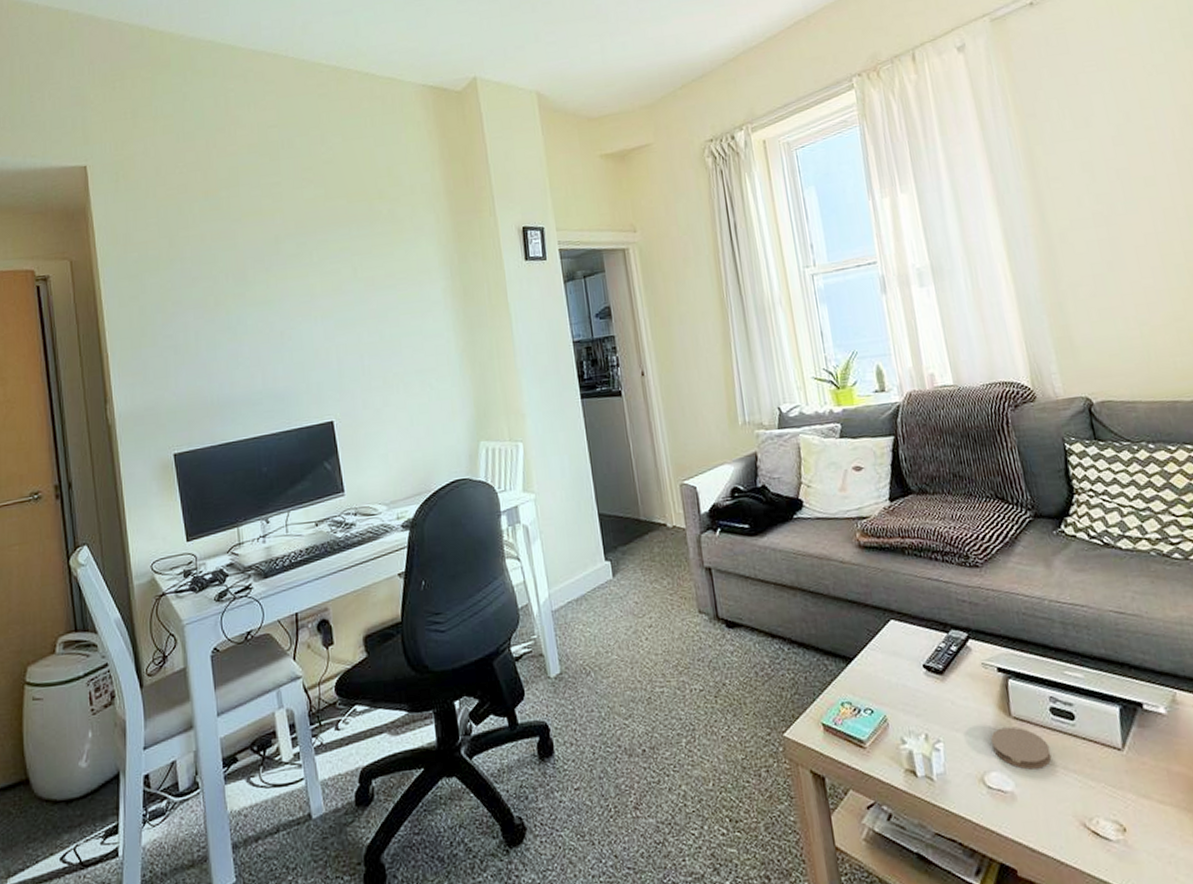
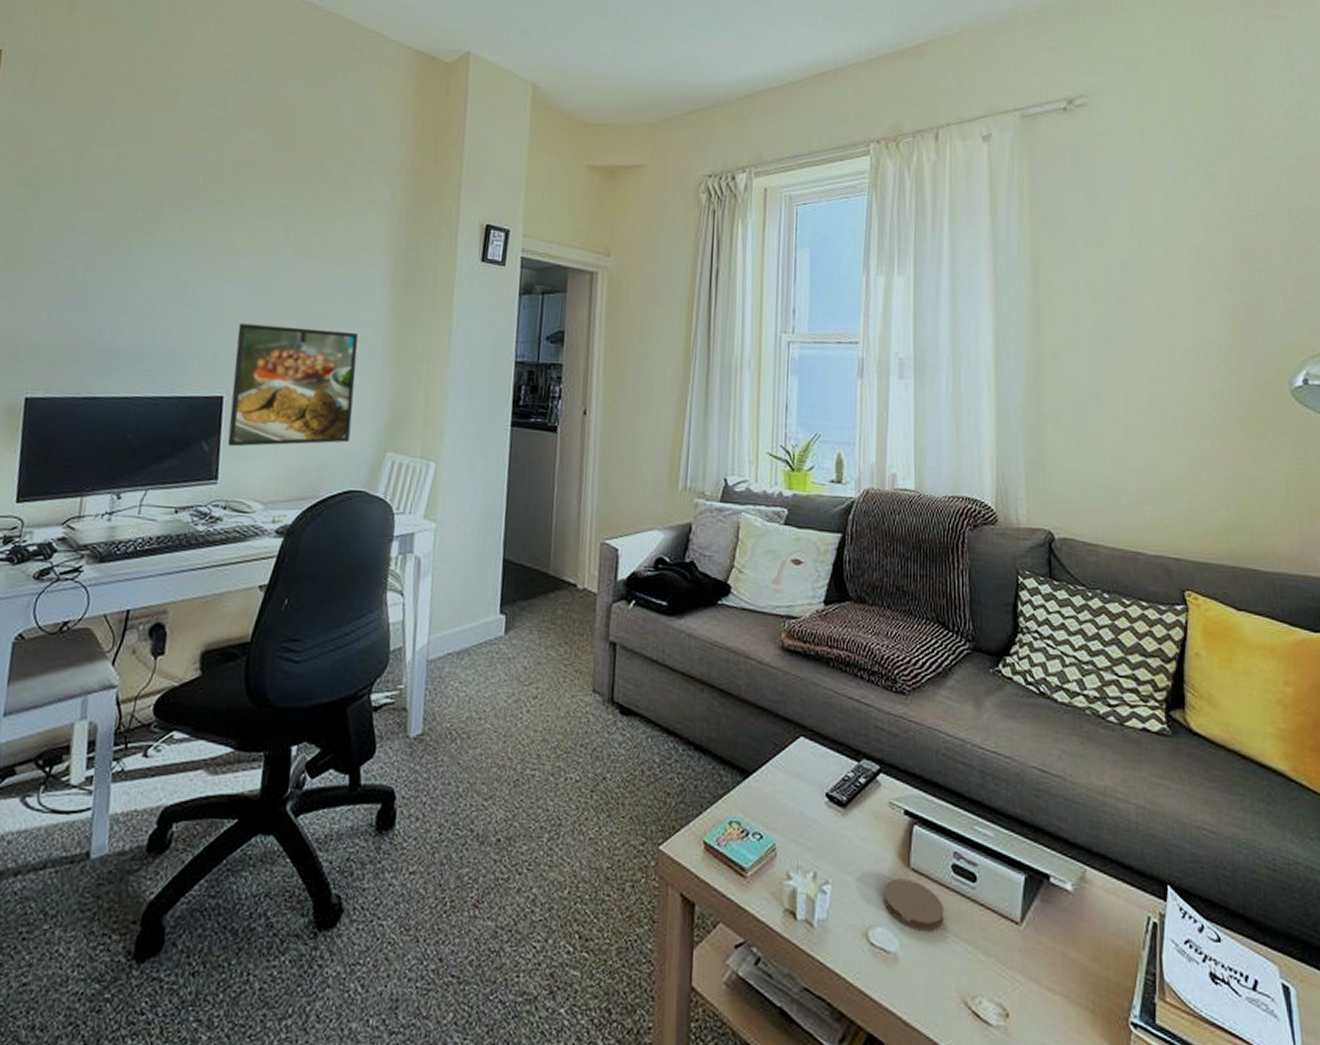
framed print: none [332,345,446,462] -> present [227,323,358,447]

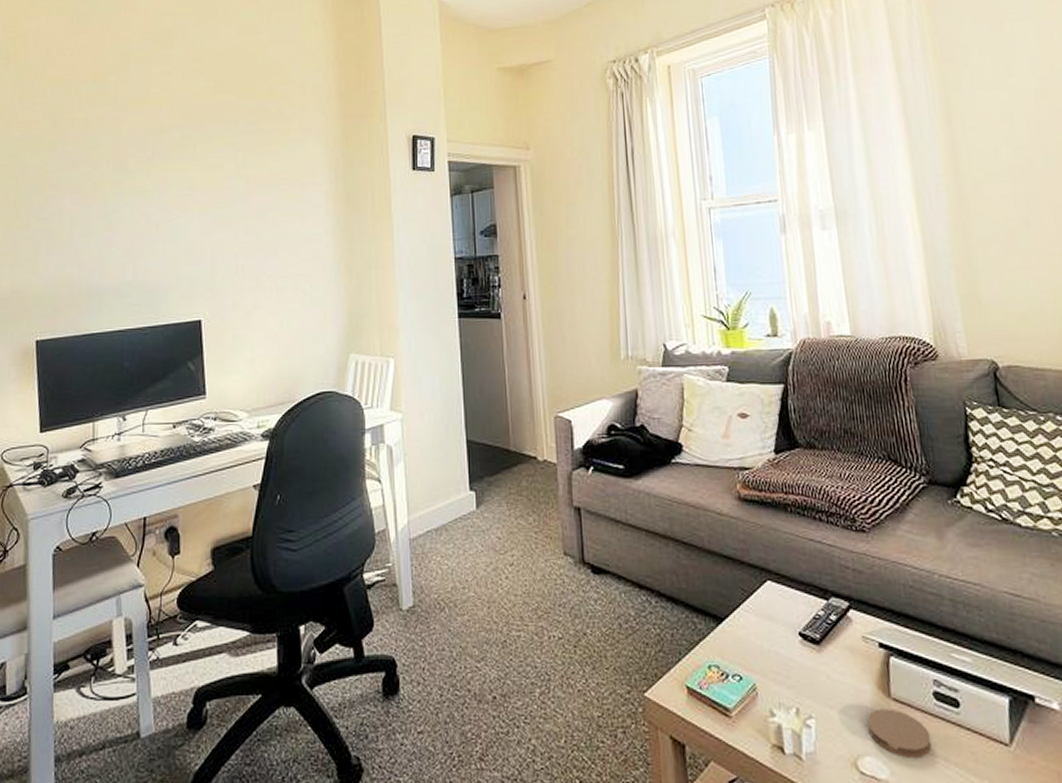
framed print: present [227,323,358,447] -> none [206,249,315,364]

